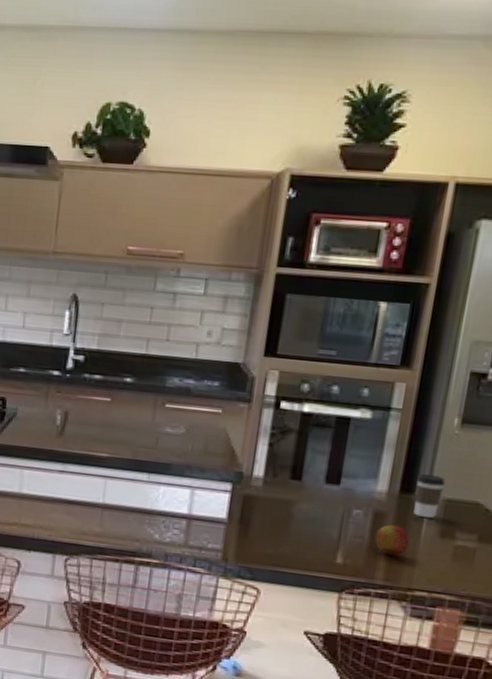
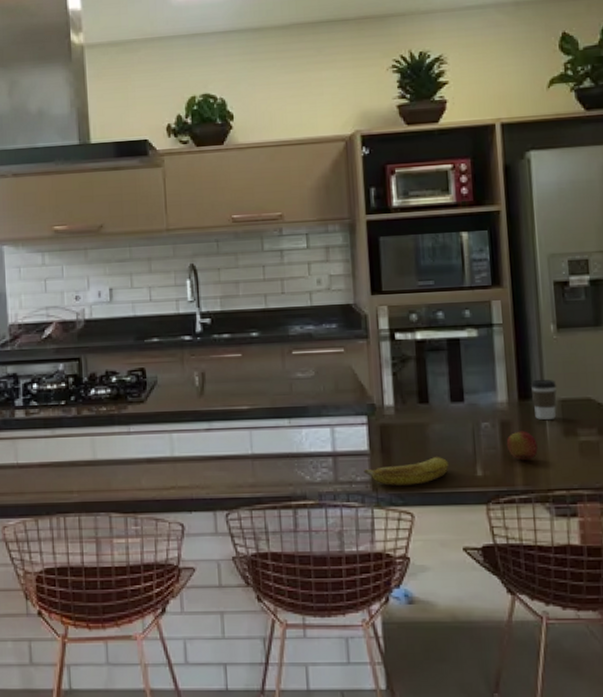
banana: none [216,536,309,562] -> present [363,457,449,486]

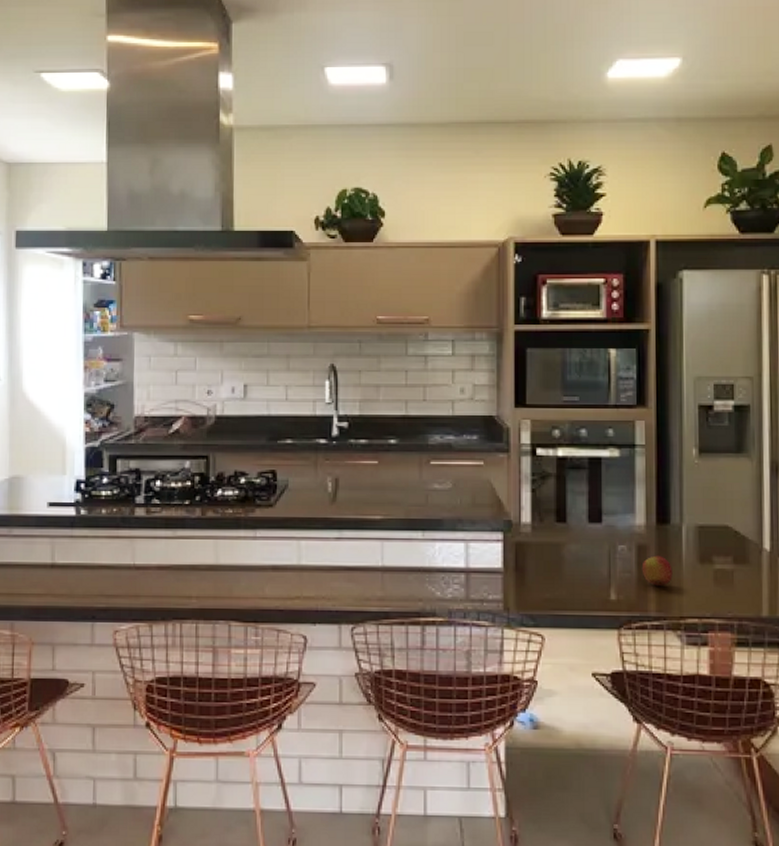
banana: present [363,457,449,486] -> none [496,578,583,606]
coffee cup: present [530,379,557,420] -> none [669,503,696,545]

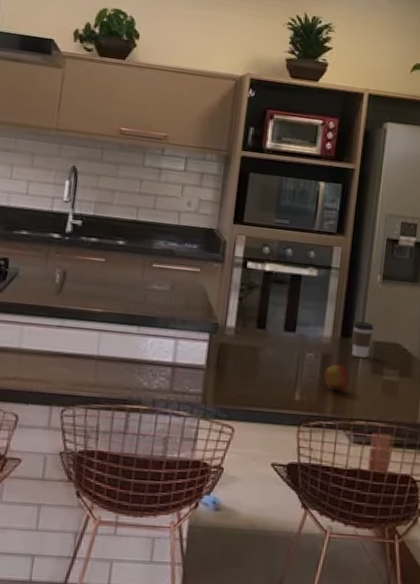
coffee cup: none [669,503,696,545] -> present [352,321,374,358]

